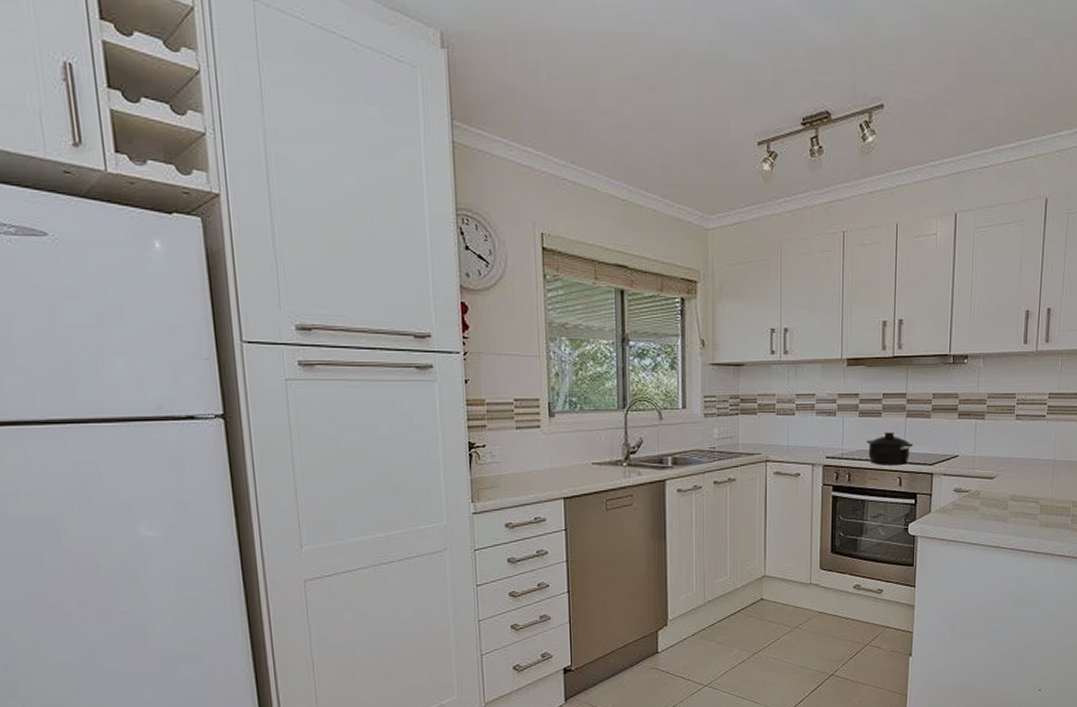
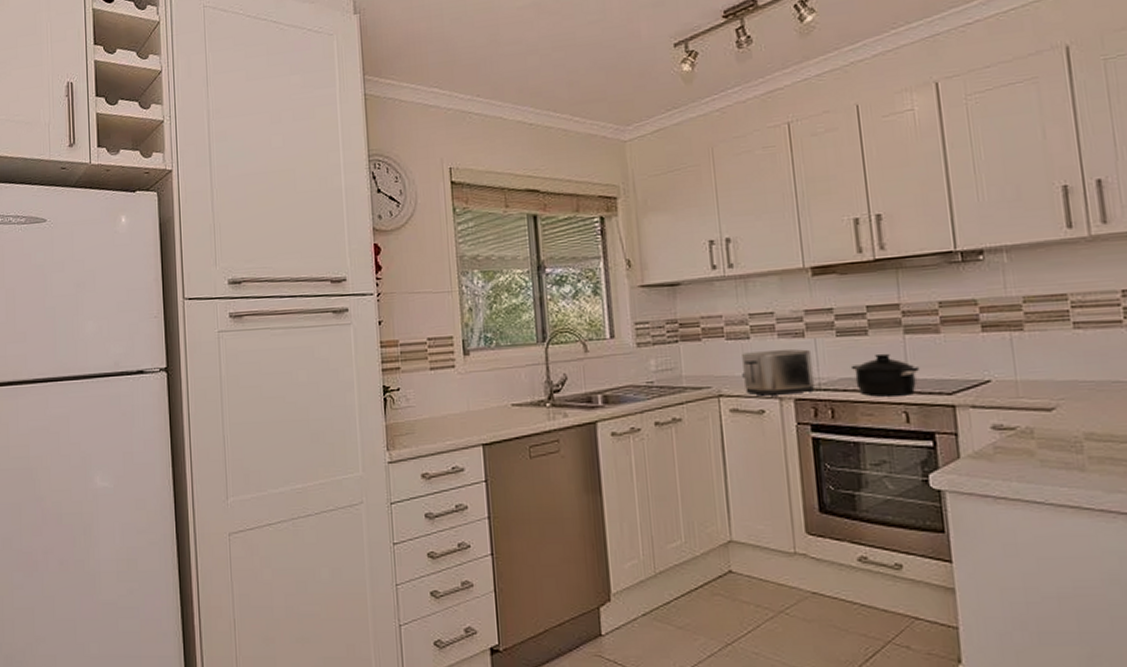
toaster: none [786,424,840,462] -> present [742,348,815,396]

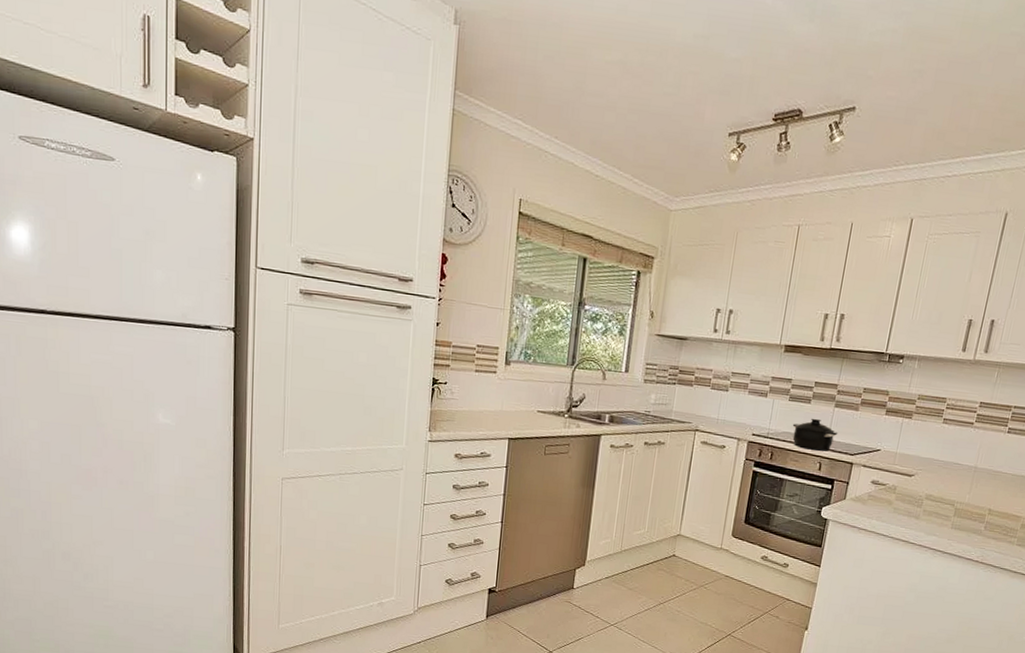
toaster: present [742,348,815,396] -> none [715,401,769,438]

